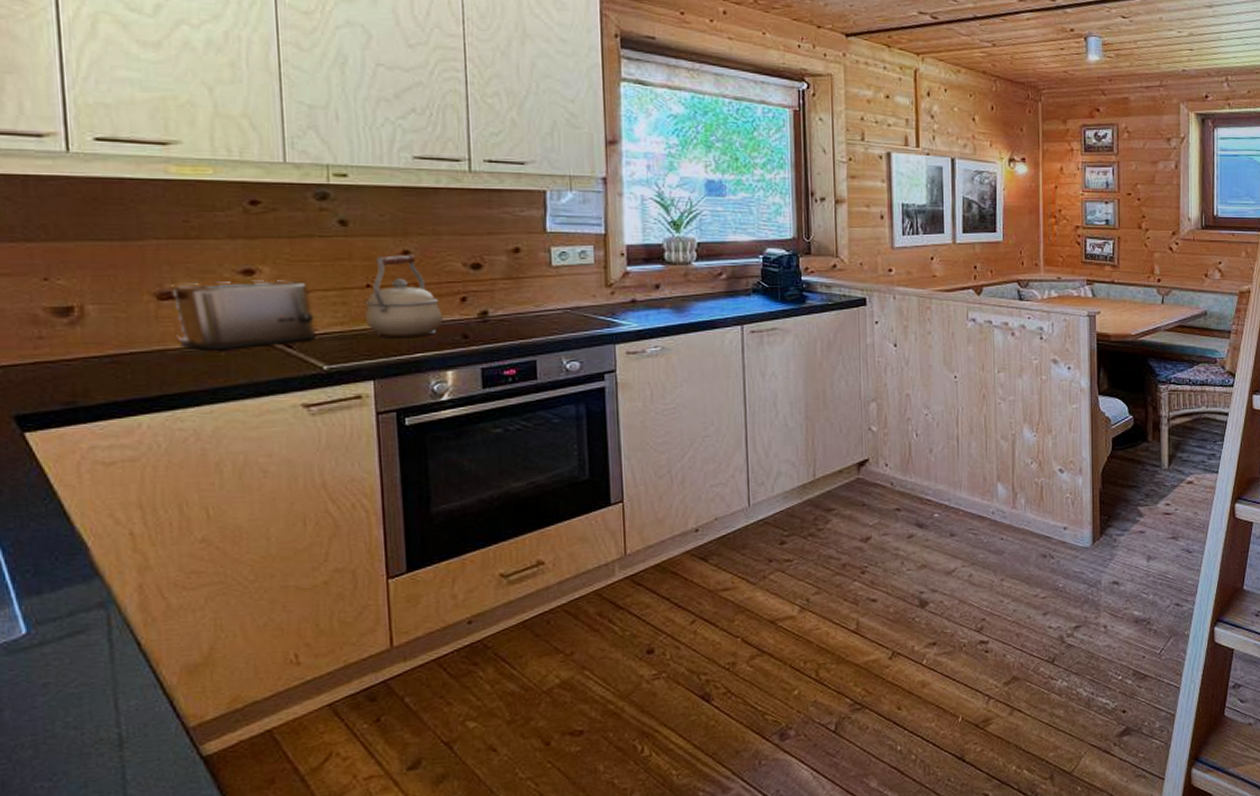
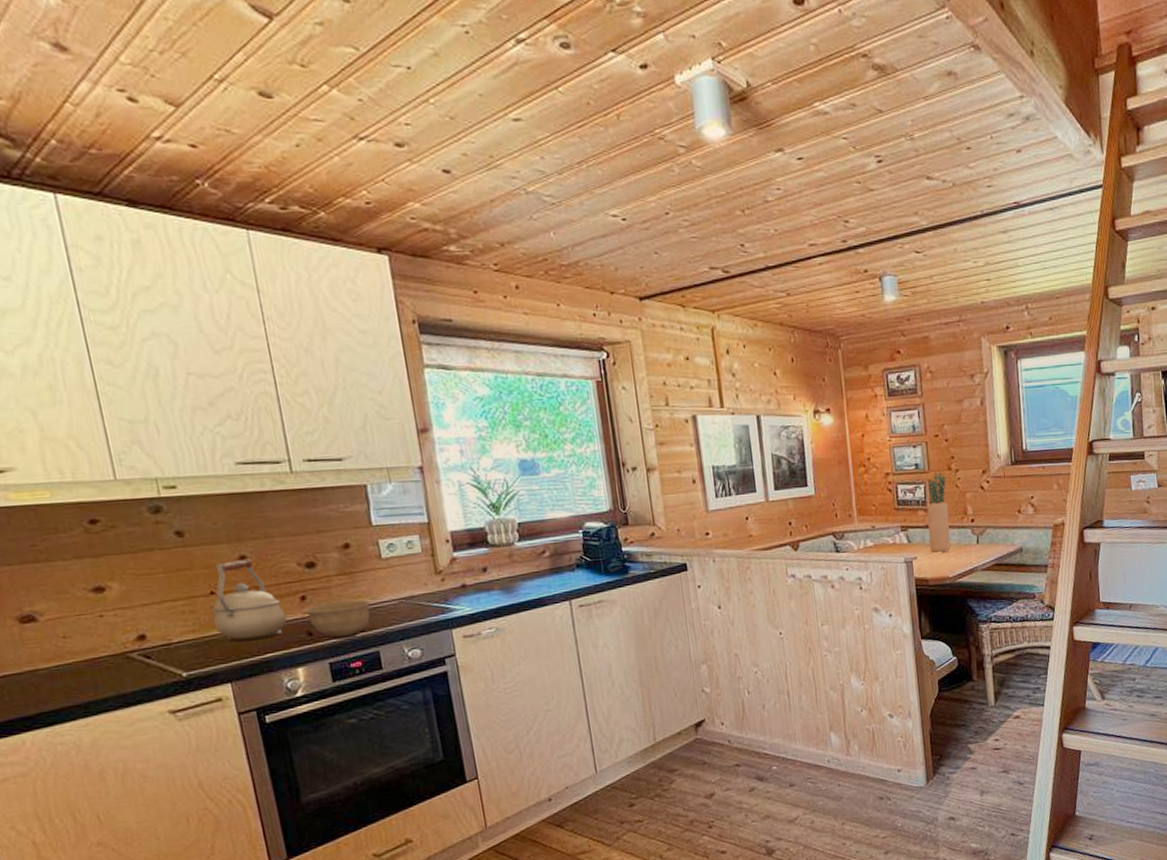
toaster: present [171,280,315,352] -> none [30,594,171,669]
bowl: none [462,306,534,345] -> present [303,600,371,640]
vase: none [1114,227,1136,309] -> present [926,470,951,553]

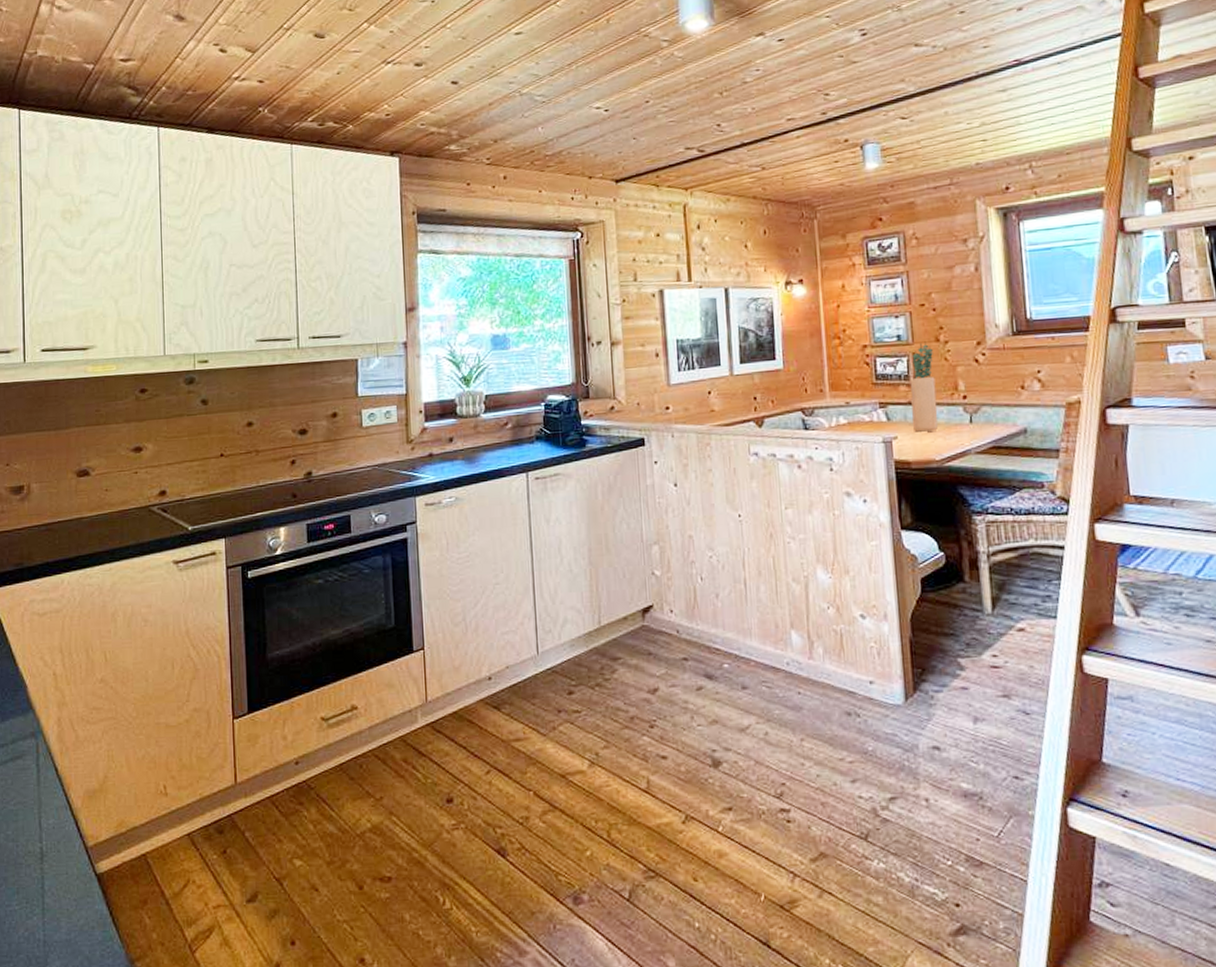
kettle: present [210,558,287,643] -> none [218,424,278,501]
bowl: present [303,600,371,640] -> none [292,465,349,502]

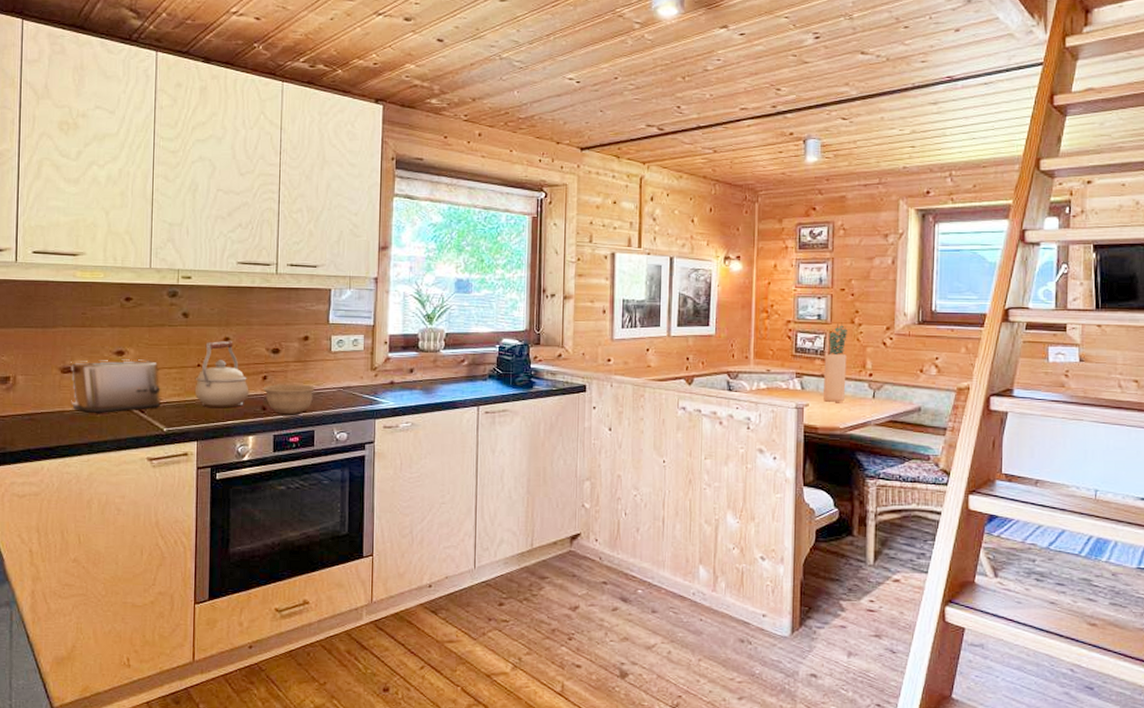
toaster: none [86,454,183,519] -> present [70,359,160,414]
kettle: none [218,424,278,501] -> present [194,340,249,409]
bowl: none [292,465,349,502] -> present [263,384,316,416]

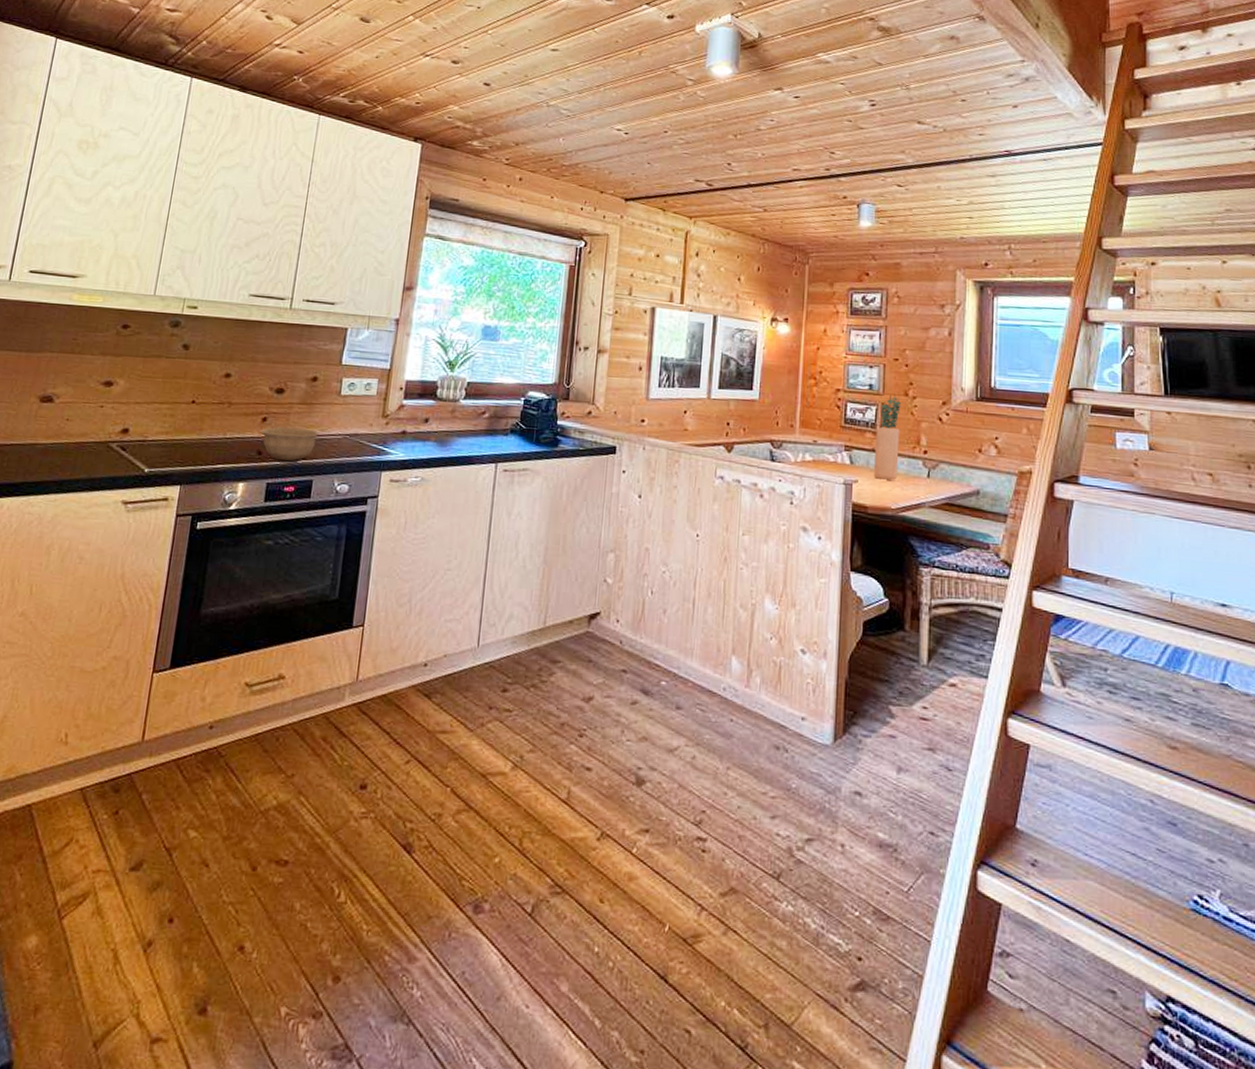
toaster: present [70,359,160,414] -> none [46,389,148,450]
kettle: present [194,340,249,409] -> none [184,376,246,451]

